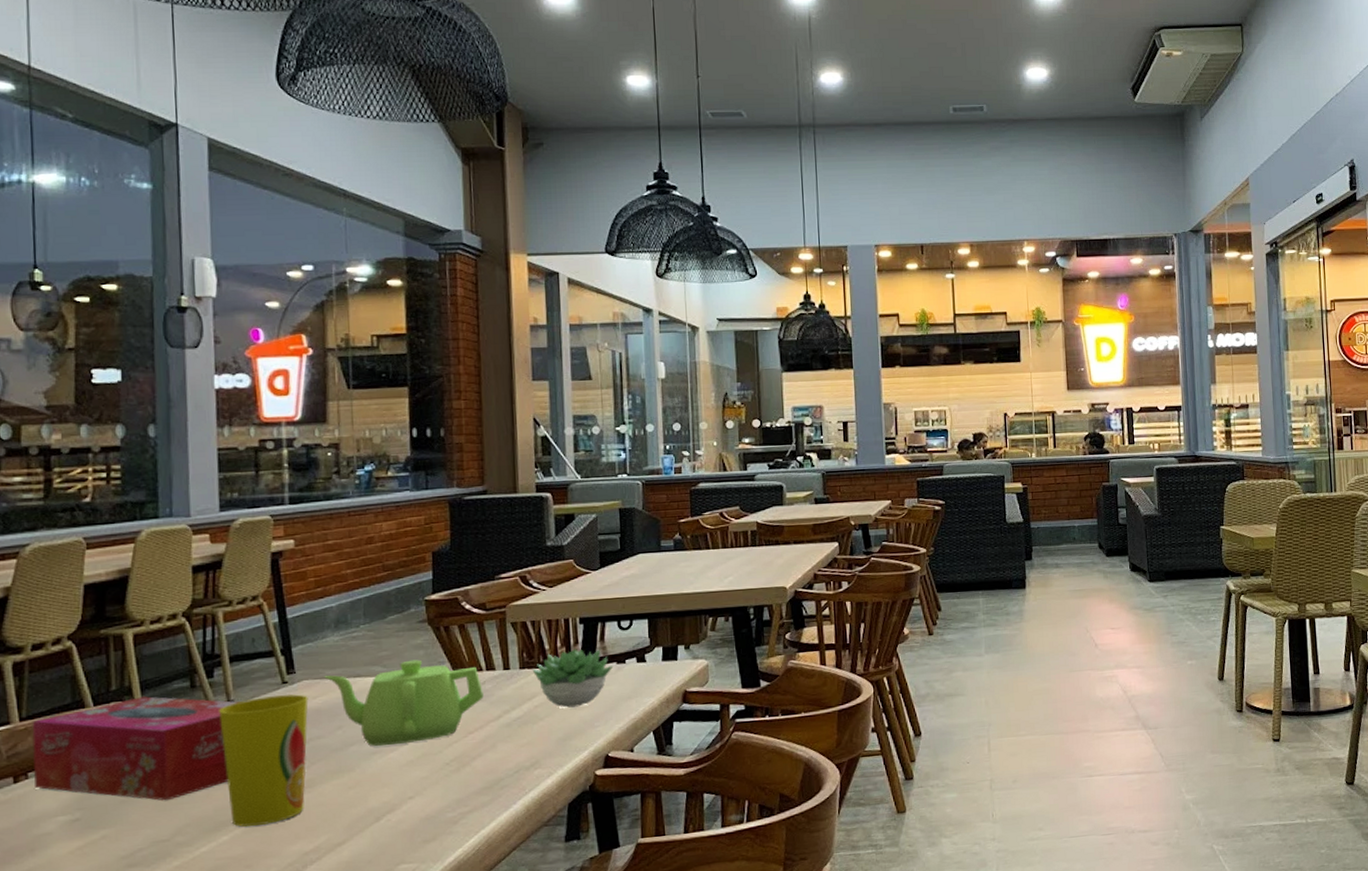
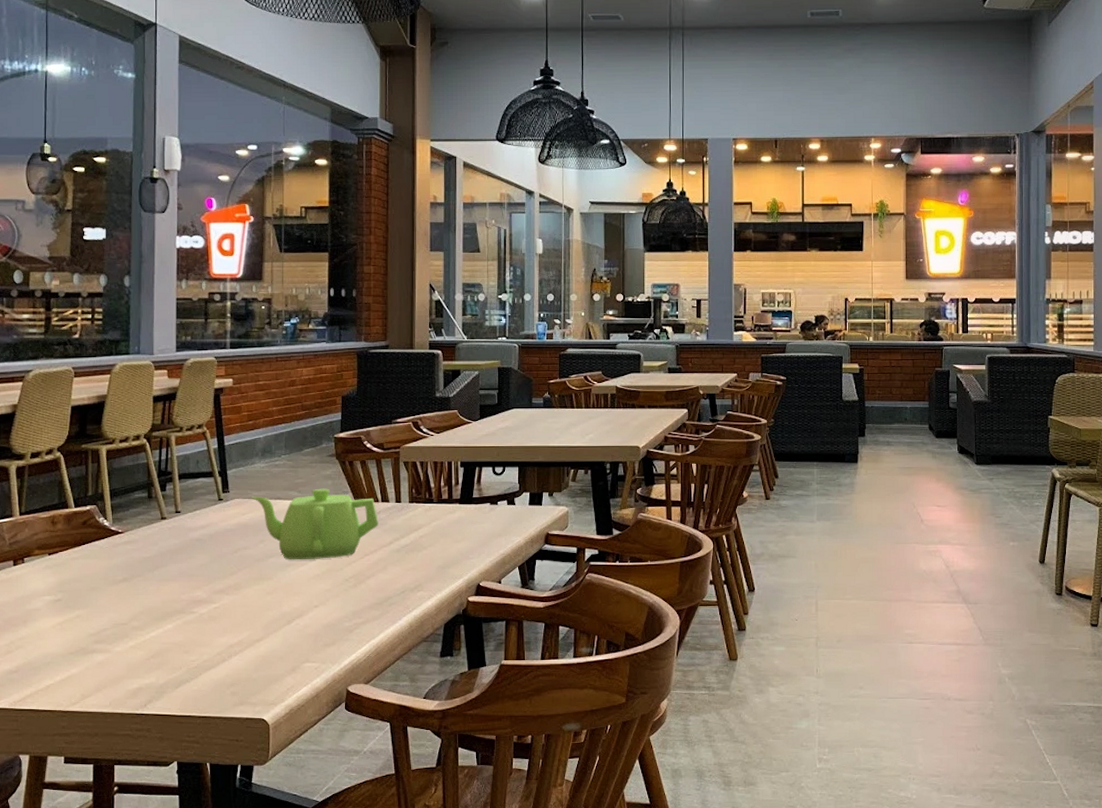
tissue box: present [32,696,240,801] -> none [28,503,186,591]
cup: present [219,694,309,827] -> none [169,510,238,618]
succulent plant: present [532,649,614,708] -> none [419,489,488,540]

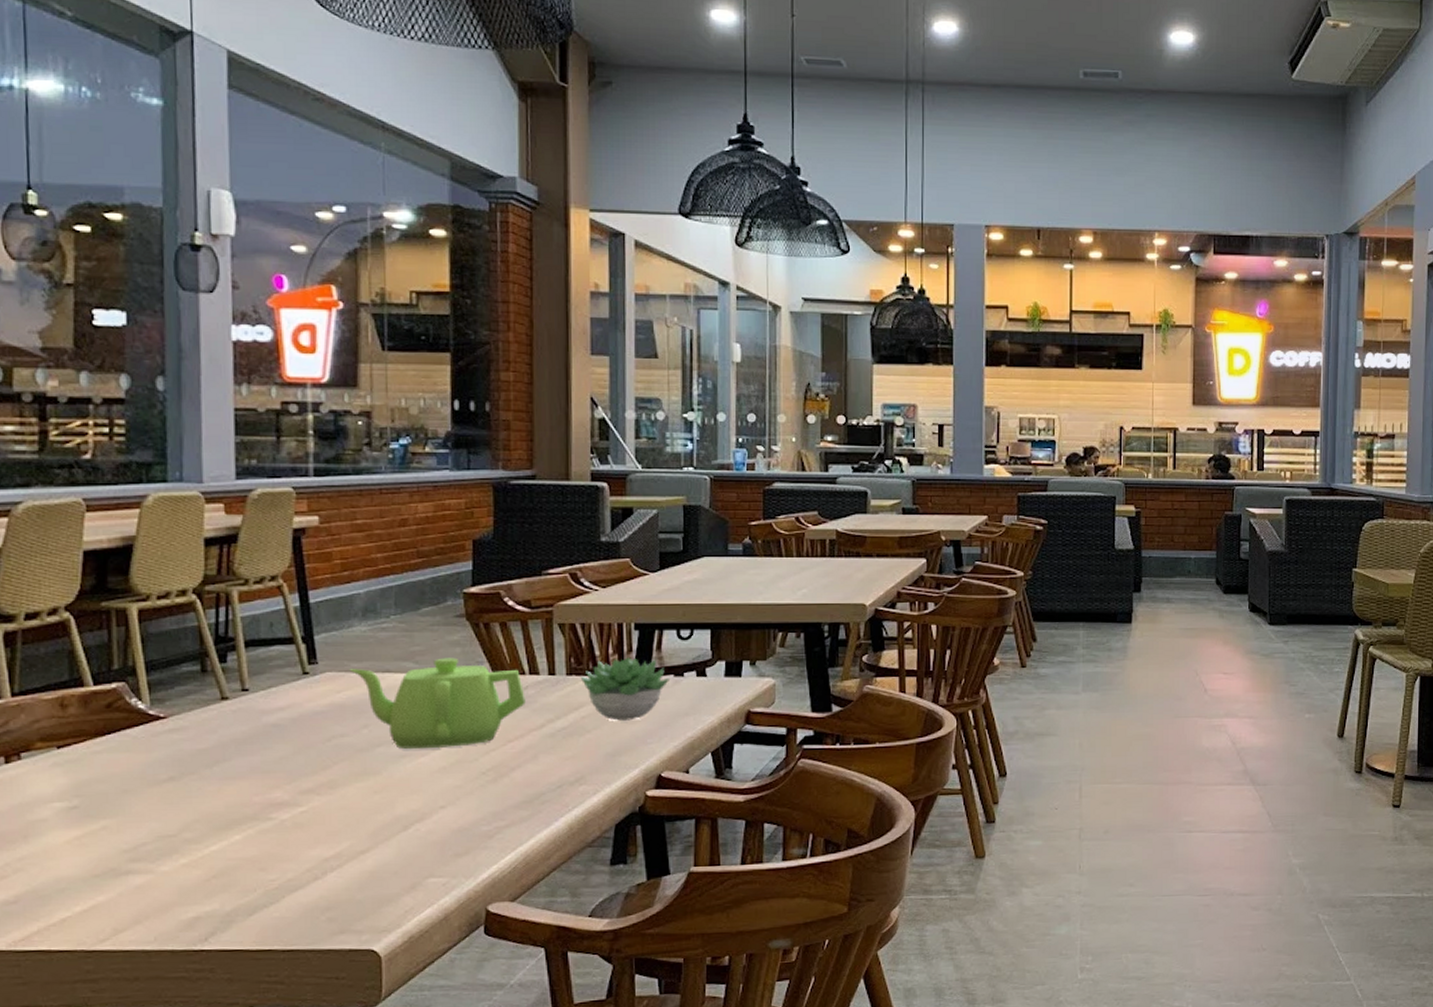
succulent plant: none [419,489,488,540] -> present [580,657,671,721]

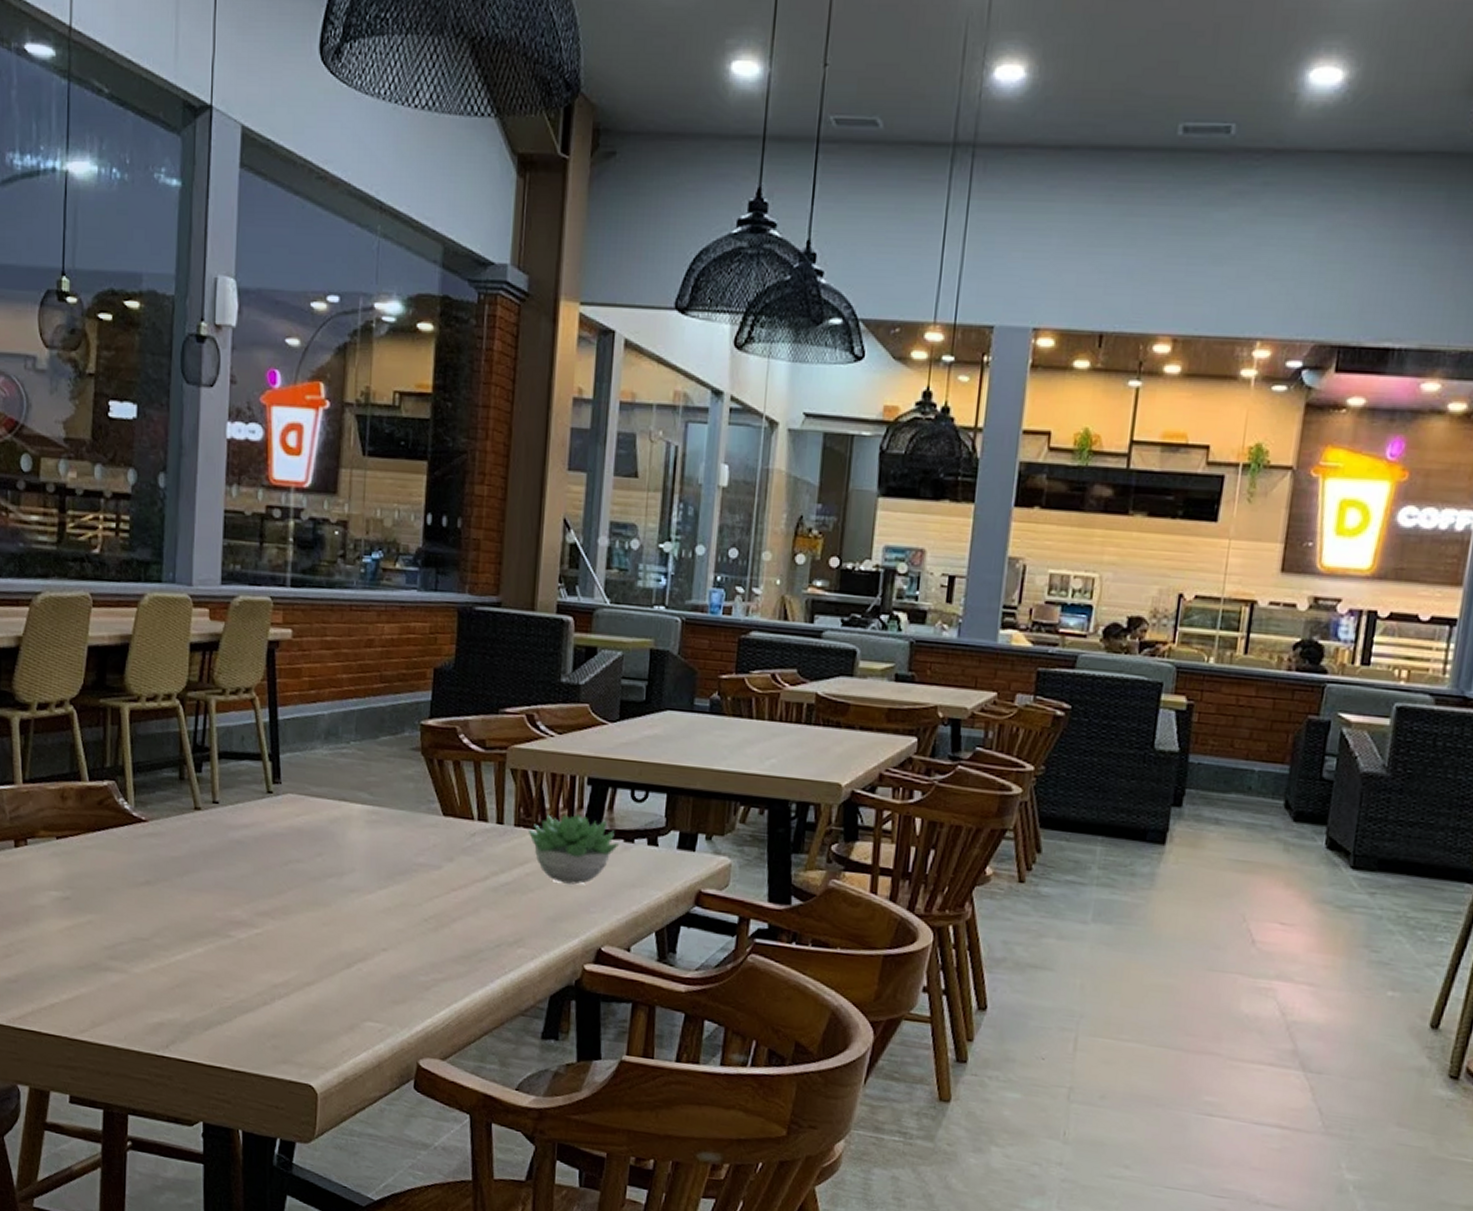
teapot: present [349,657,526,749] -> none [309,792,472,889]

